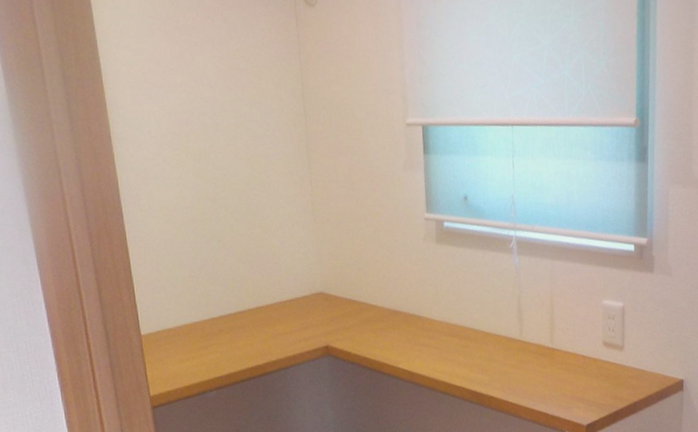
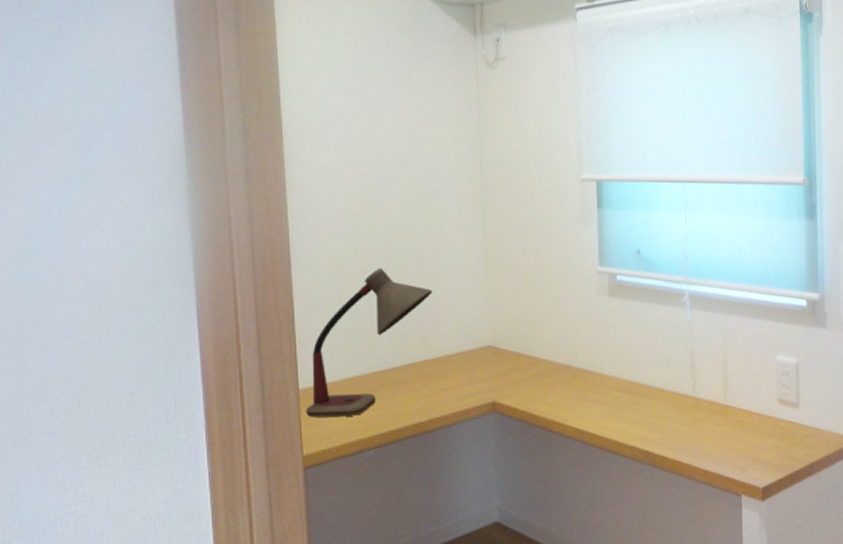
desk lamp: none [149,217,263,361] -> present [306,268,432,418]

